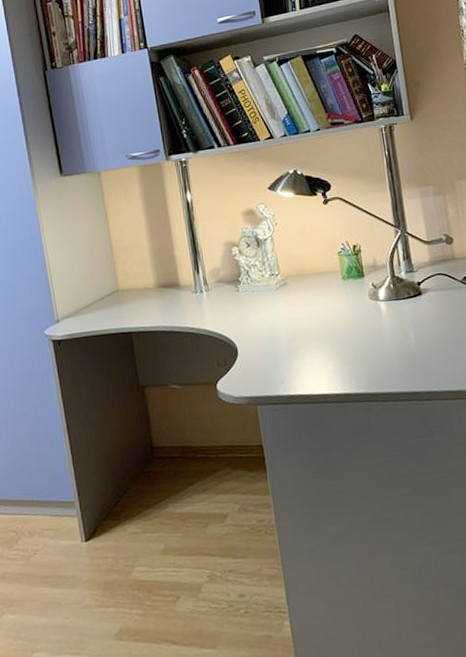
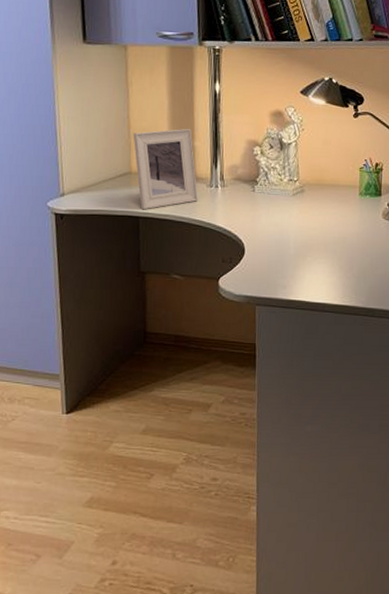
picture frame: none [116,239,185,325] -> present [133,128,198,210]

